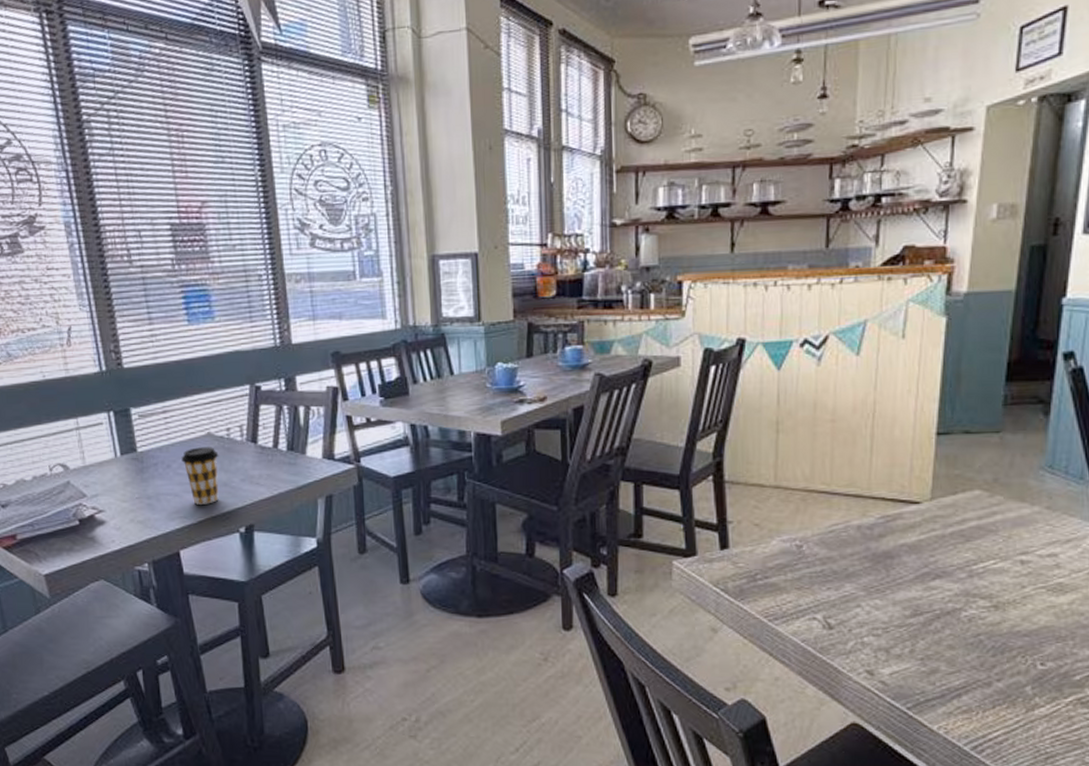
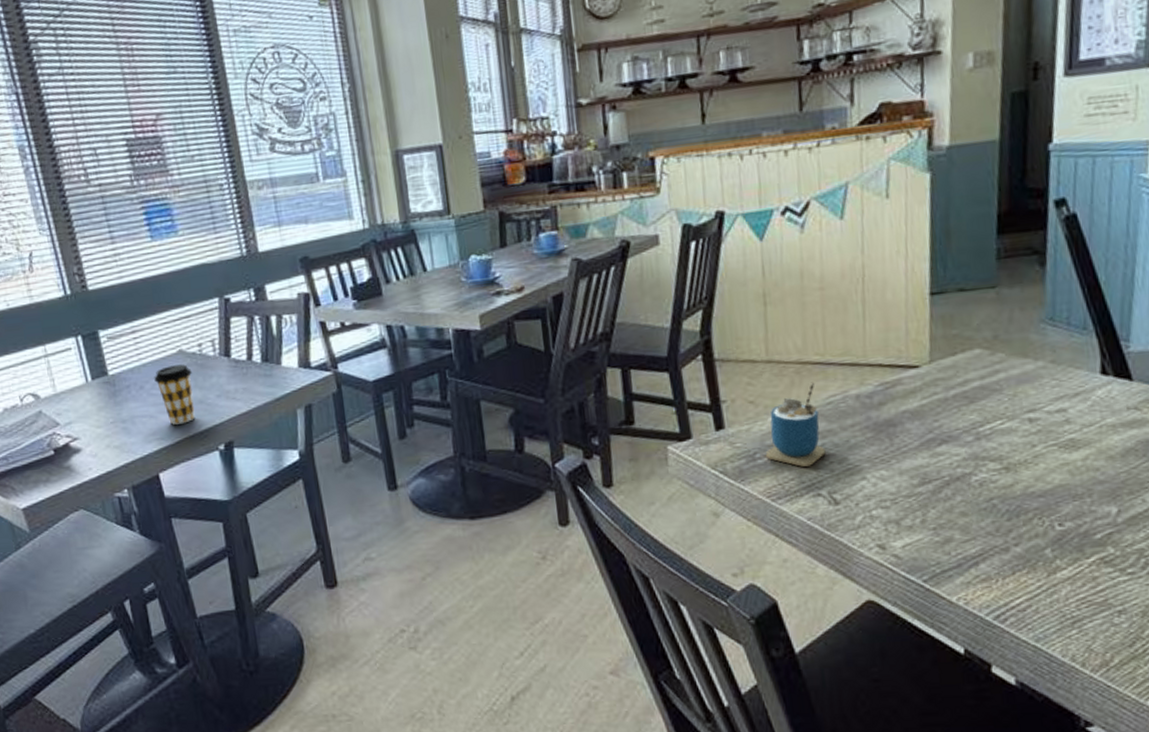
cup: none [766,510,824,590] -> present [765,382,826,467]

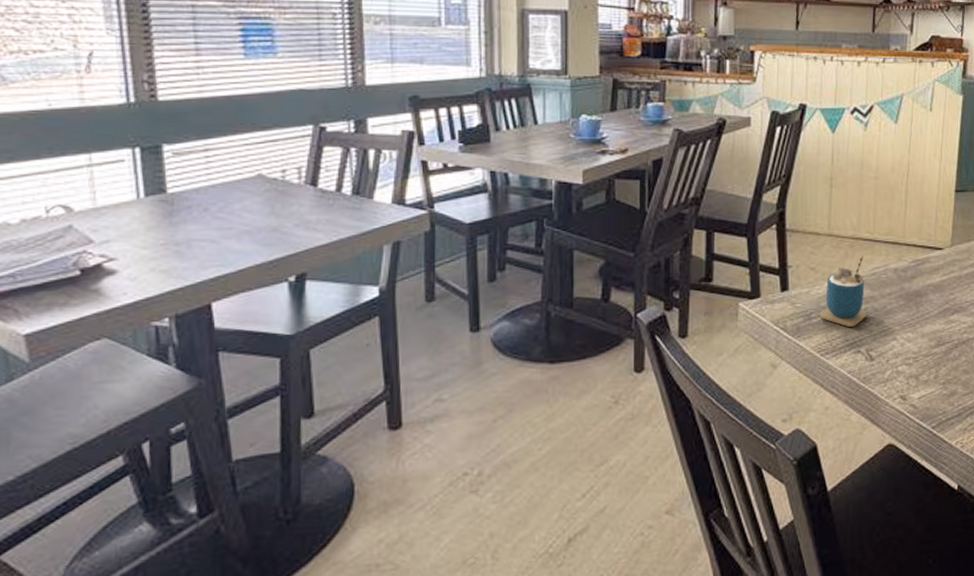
coffee cup: present [154,364,195,425] -> none [223,189,270,252]

